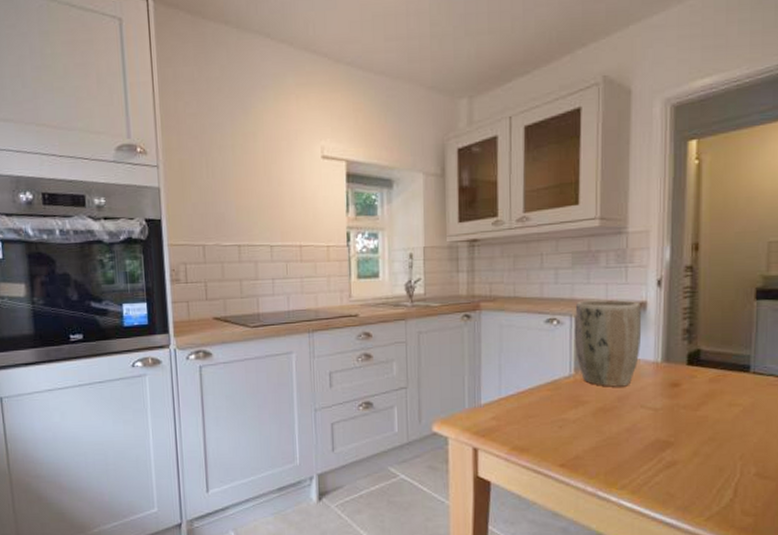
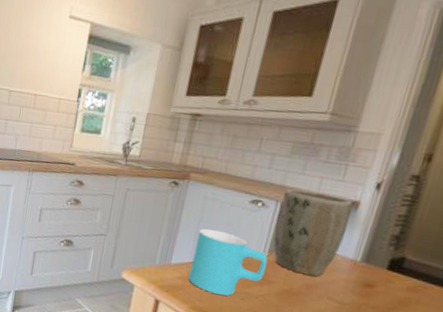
cup: none [501,358,576,427] -> present [188,228,268,296]

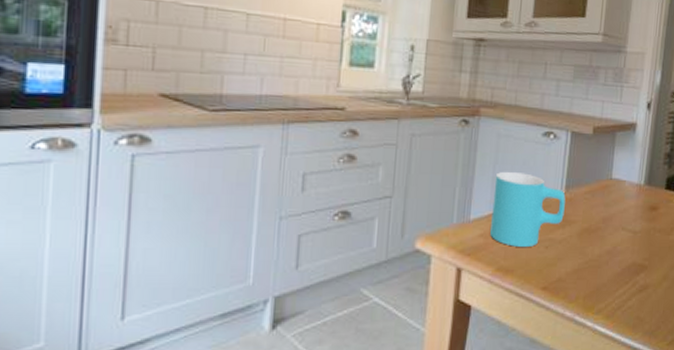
plant pot: present [273,188,353,277] -> none [568,116,632,208]

